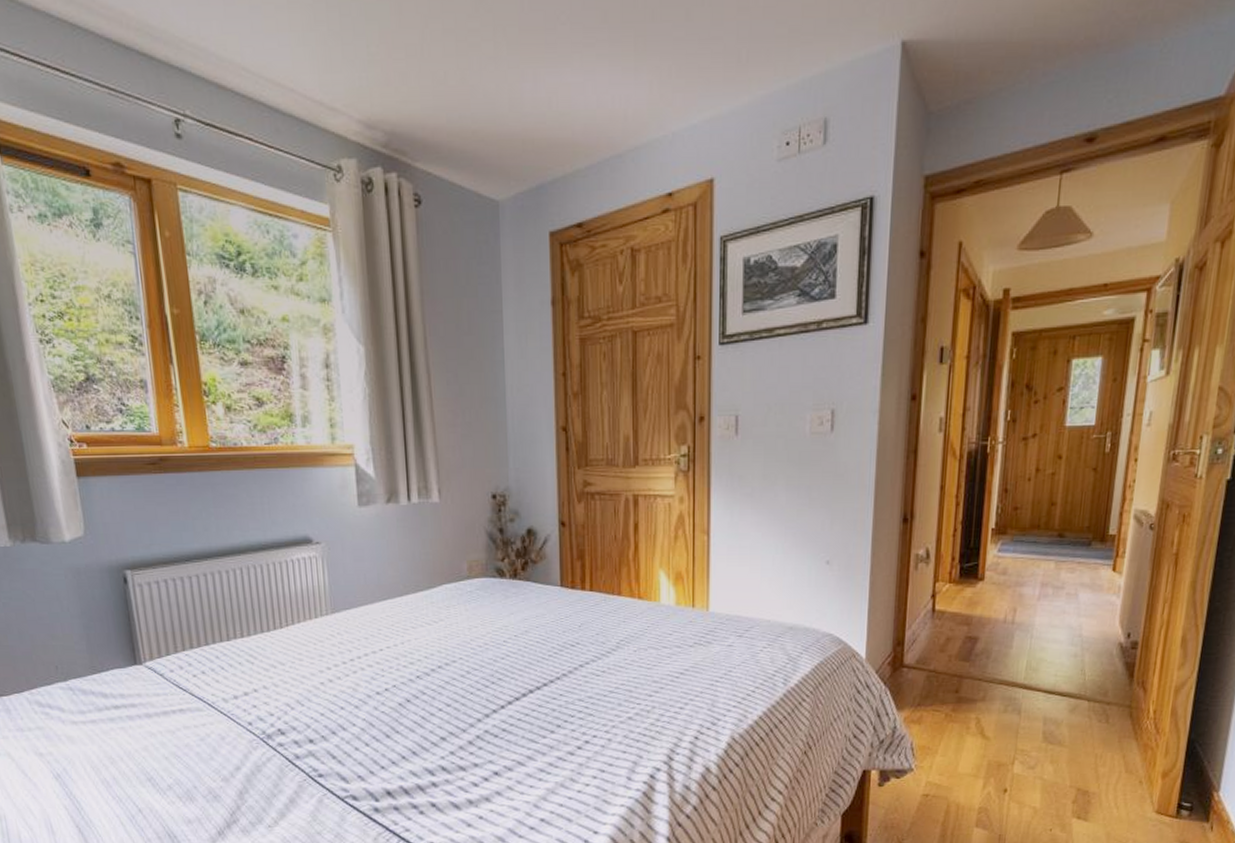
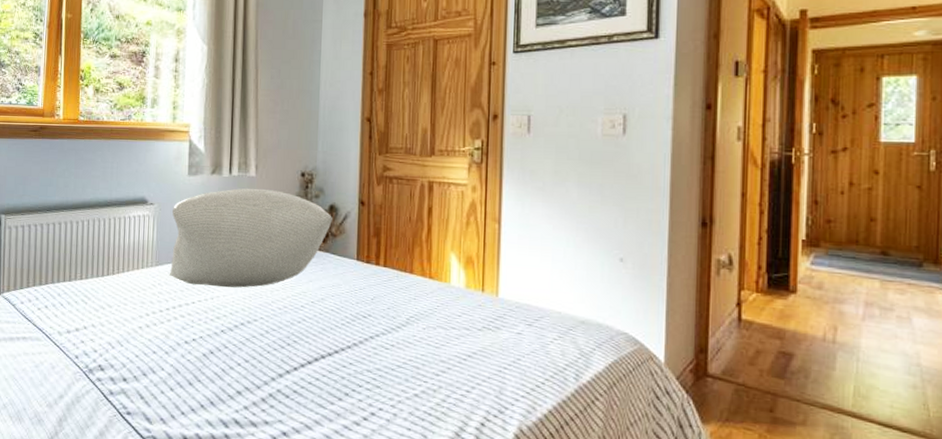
pillow: none [344,515,531,631] -> present [169,187,332,288]

